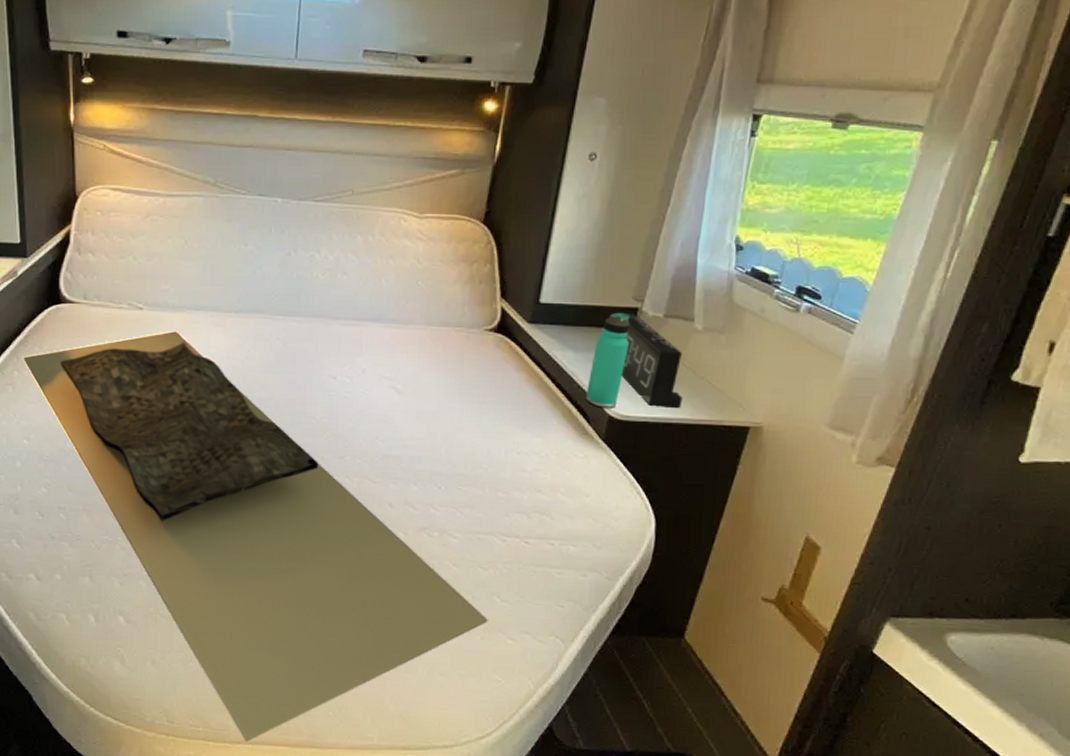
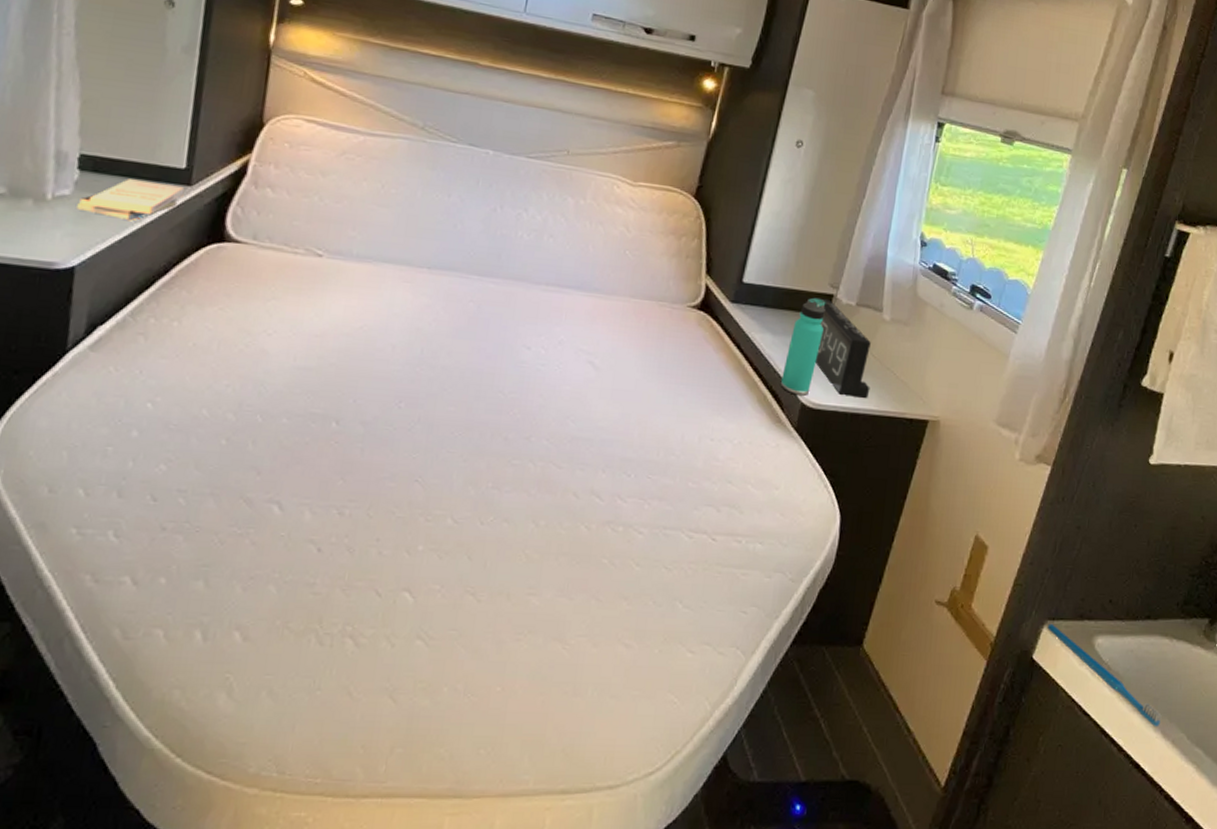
throw blanket: present [24,331,488,742] -> none [165,284,668,794]
toothbrush: none [890,620,1028,721] -> present [1047,623,1162,727]

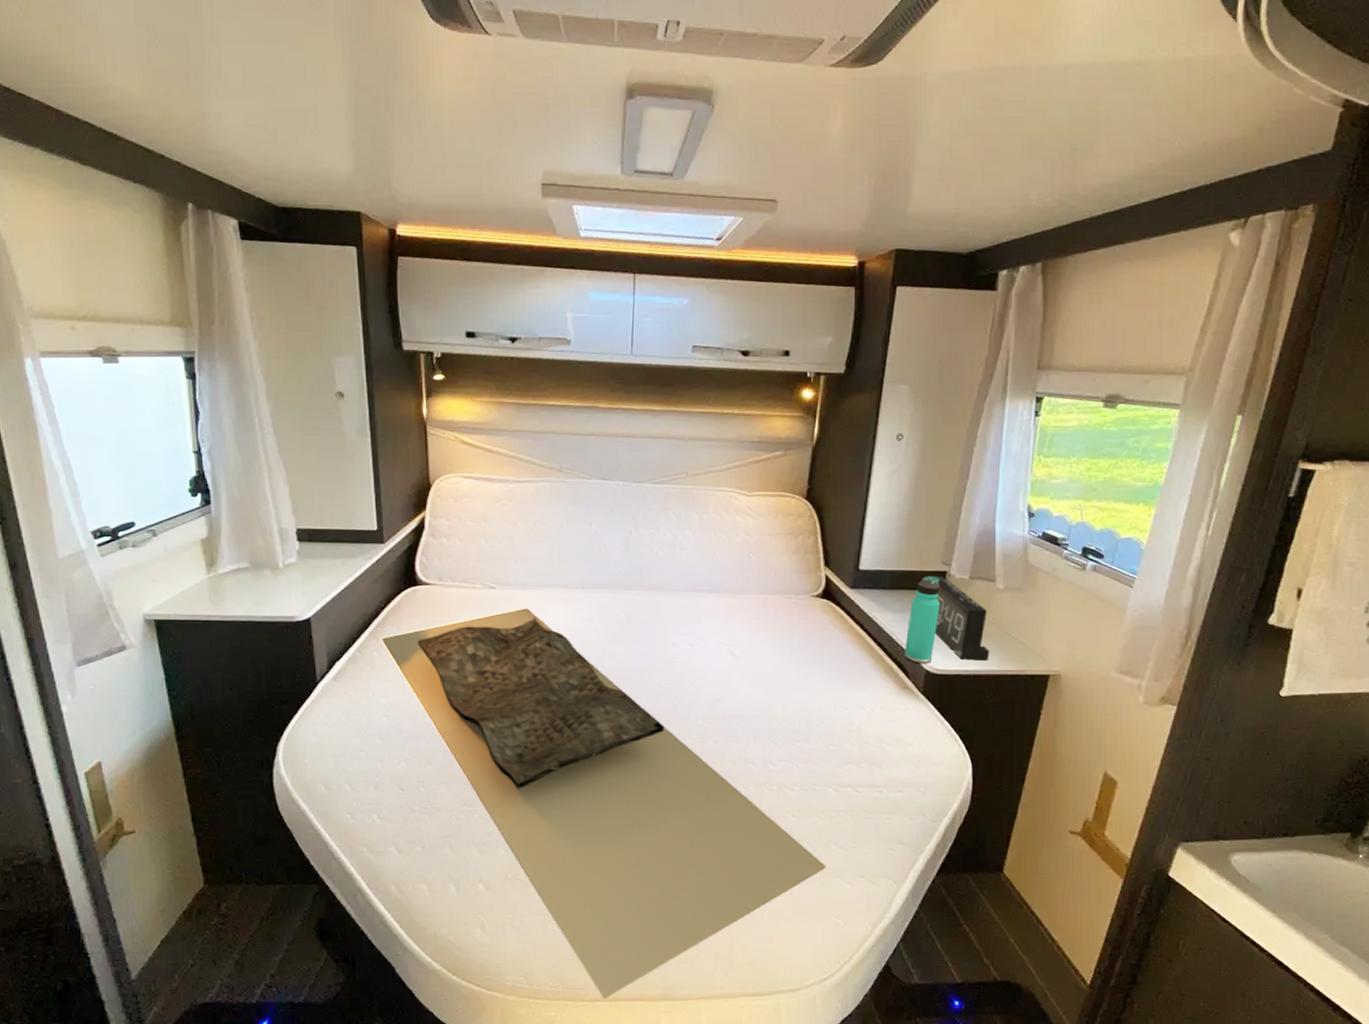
books: present [76,179,185,220] -> none [302,543,380,576]
throw blanket: none [165,284,668,794] -> present [382,608,826,999]
toothbrush: present [1047,623,1162,727] -> none [1182,845,1304,930]

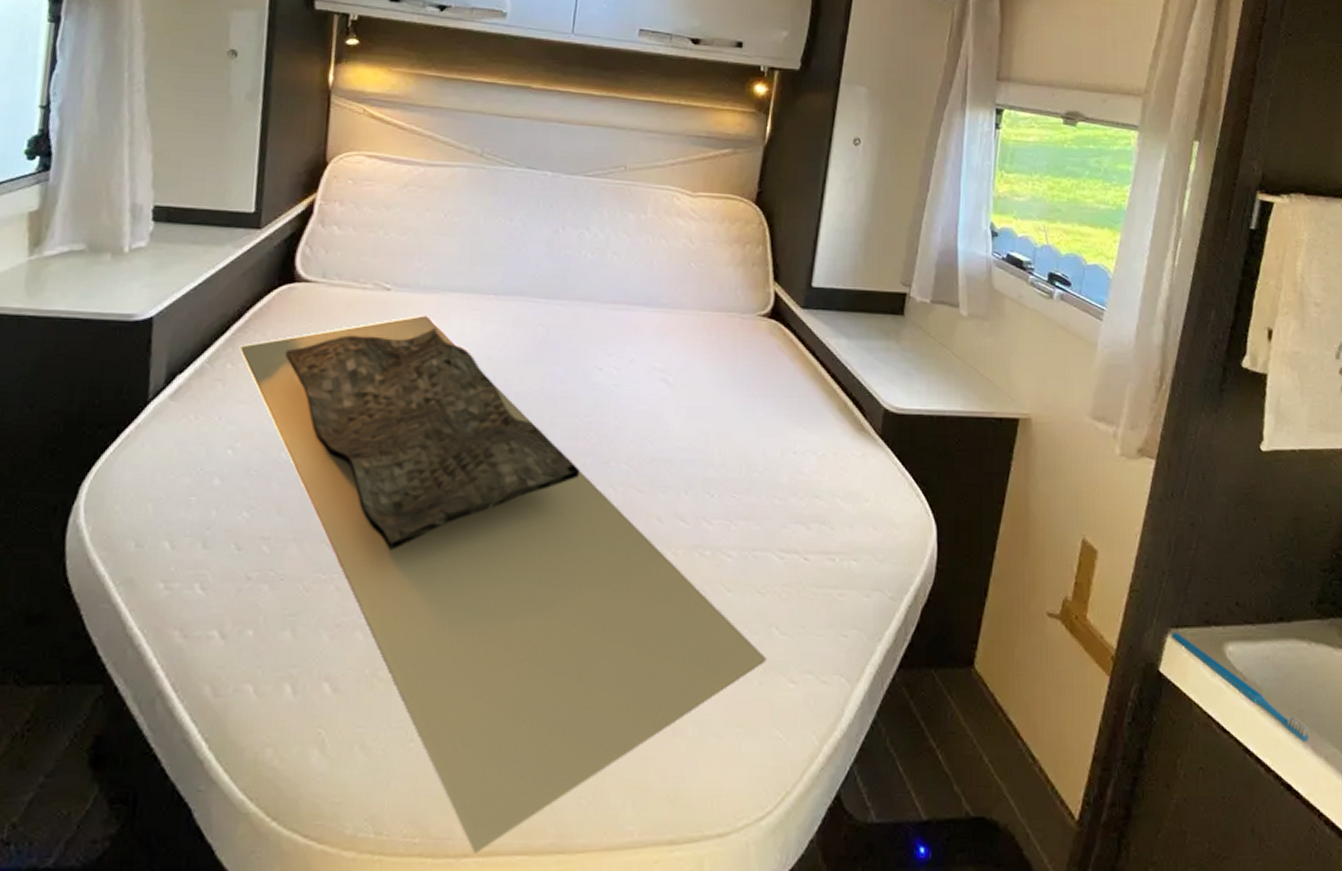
thermos bottle: present [904,575,940,663] -> none [860,297,899,400]
alarm clock: present [927,575,990,660] -> none [886,297,954,399]
toothbrush: none [1182,845,1304,930] -> present [1171,632,1310,743]

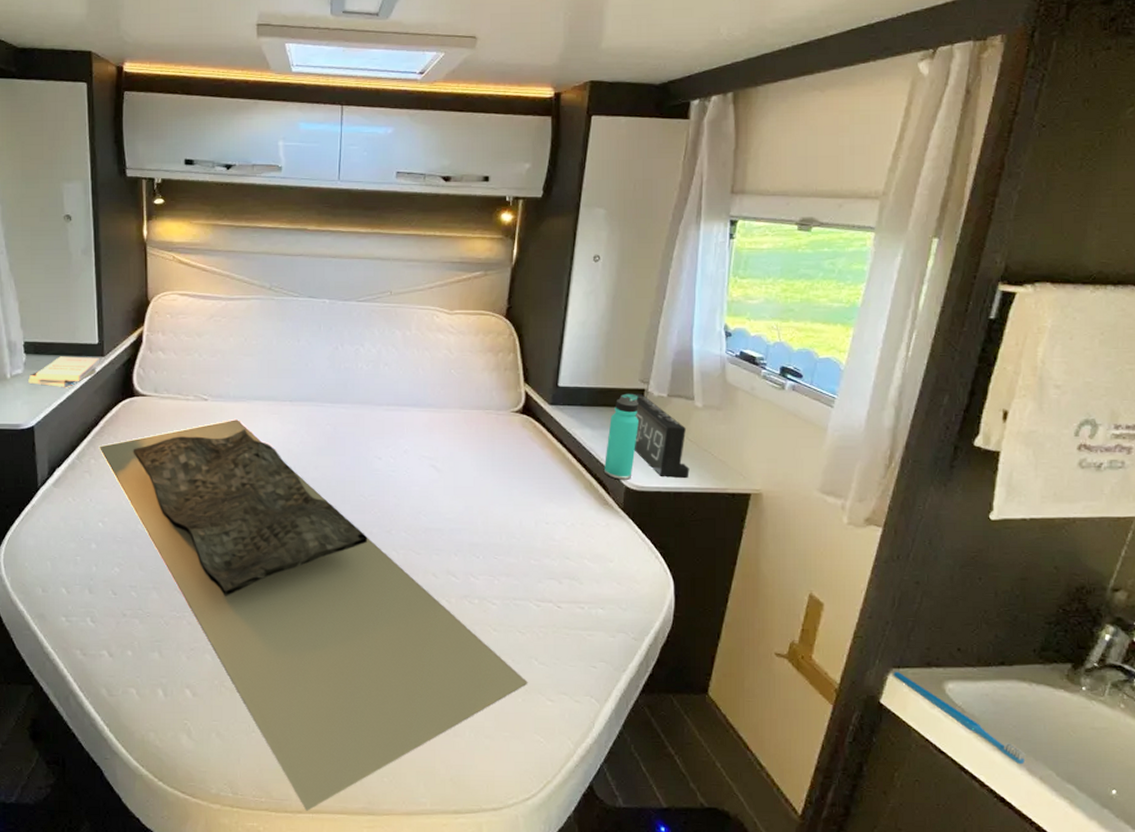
books: none [153,226,255,267] -> present [28,356,100,387]
thermos bottle: none [860,297,899,400] -> present [603,393,639,480]
alarm clock: none [886,297,954,399] -> present [626,393,690,478]

